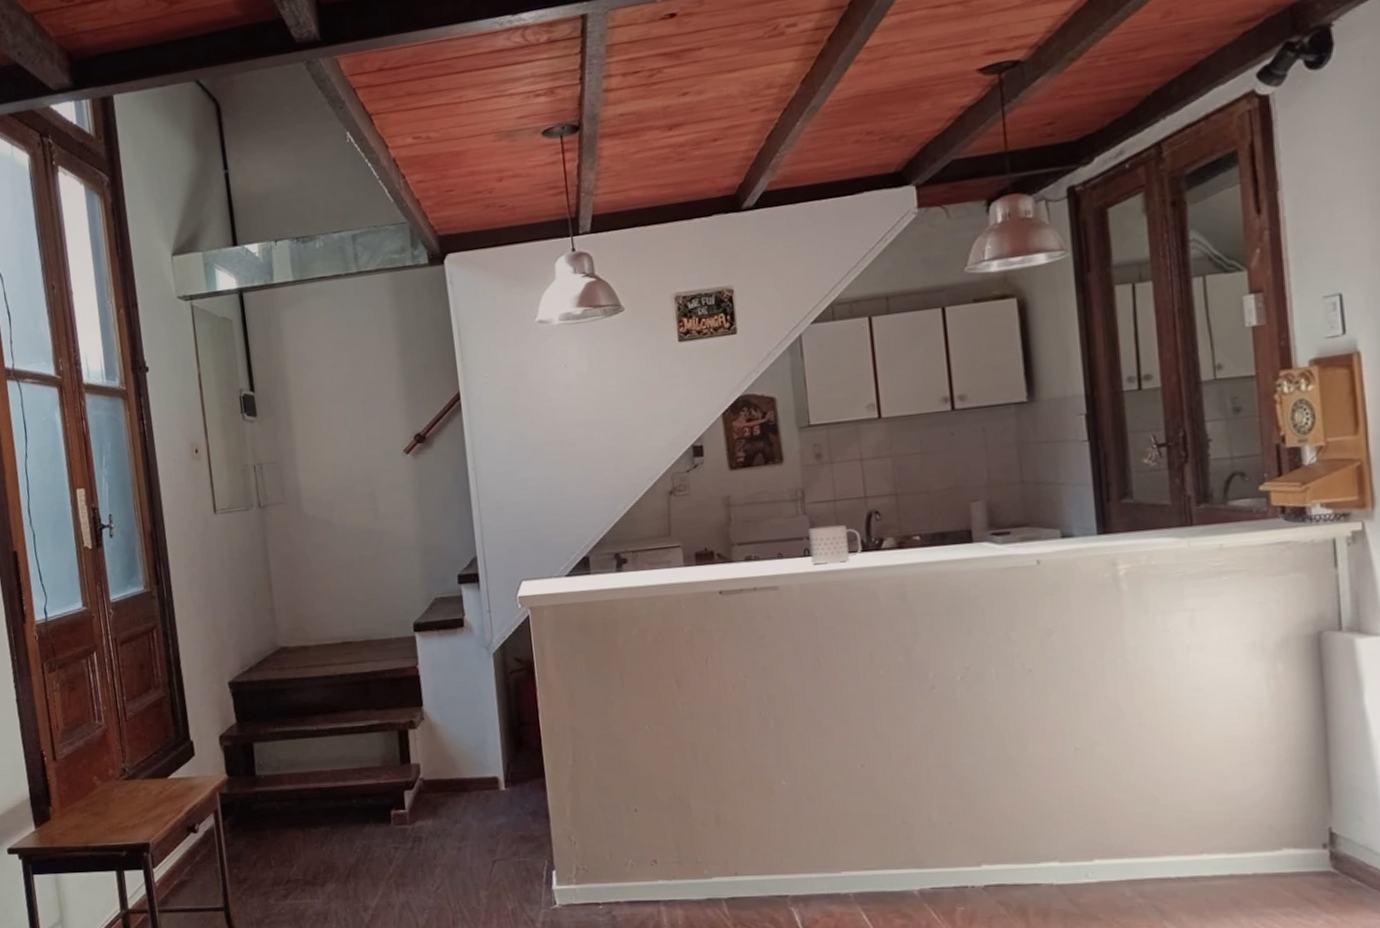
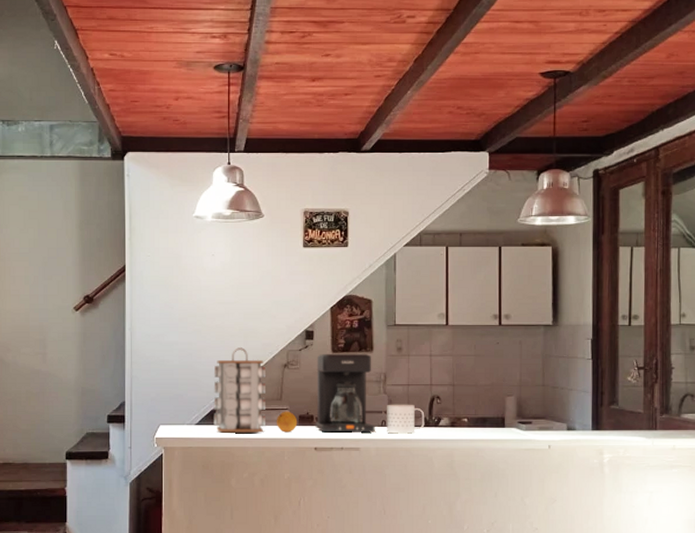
spice rack: none [581,476,653,584] -> present [213,347,265,434]
fruit: none [666,548,694,576] -> present [276,411,298,433]
coffee maker: none [710,467,796,571] -> present [315,354,375,433]

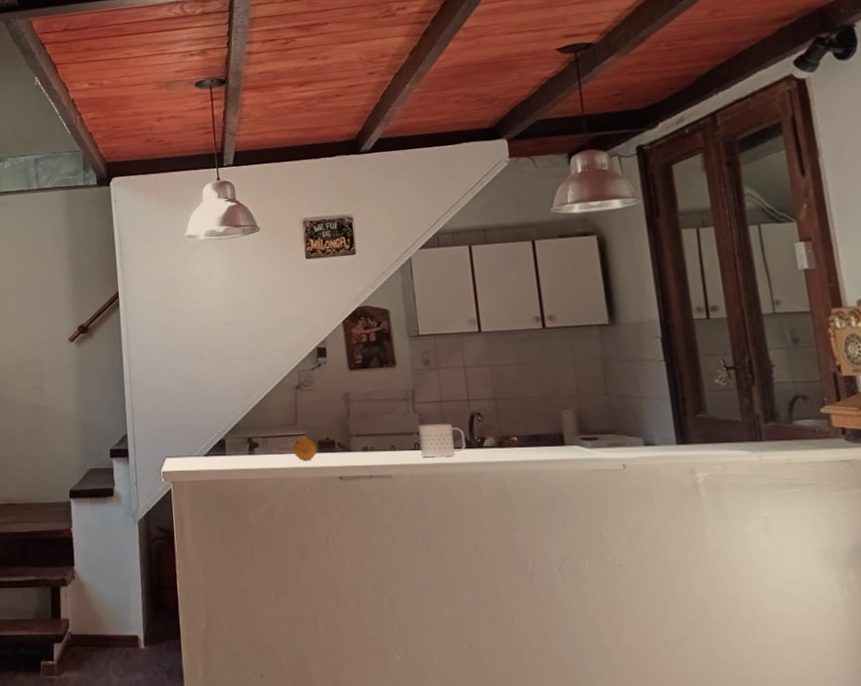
spice rack: present [213,347,265,434] -> none [219,370,281,465]
coffee maker: present [315,354,375,433] -> none [332,370,408,459]

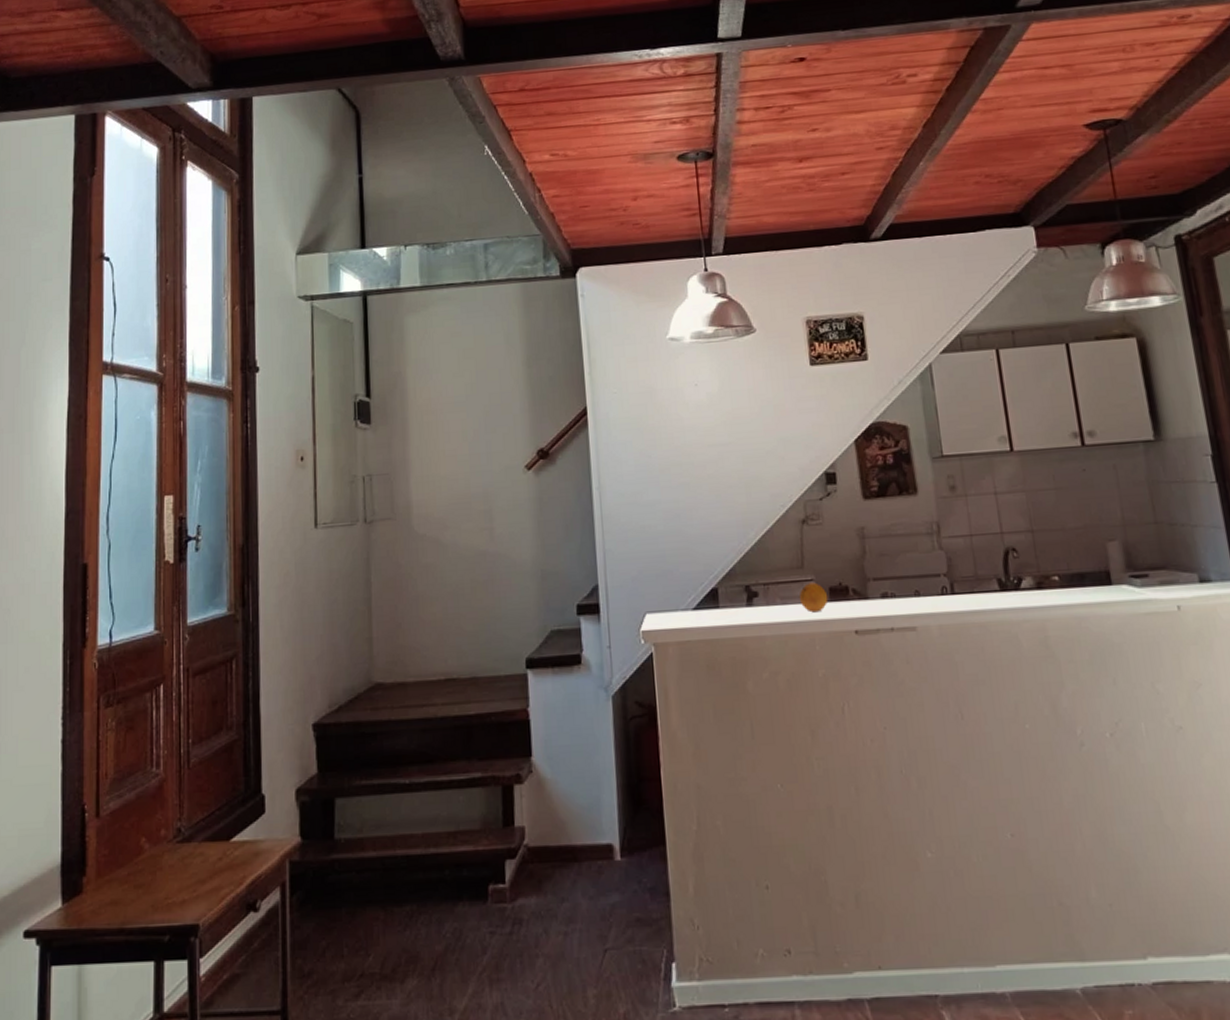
mug: present [418,423,466,458] -> none [946,561,1001,605]

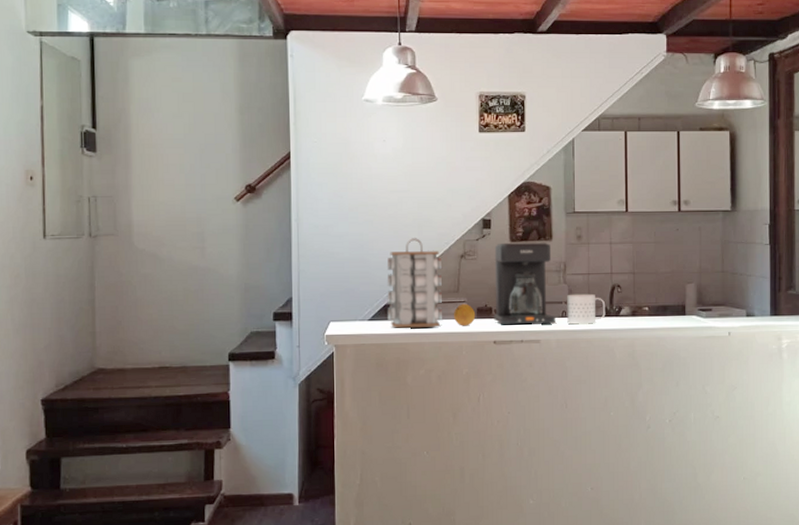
spice rack: none [710,501,785,620] -> present [386,238,442,329]
coffee maker: none [844,498,934,609] -> present [494,243,555,325]
mug: none [946,561,1001,605] -> present [567,293,606,325]

